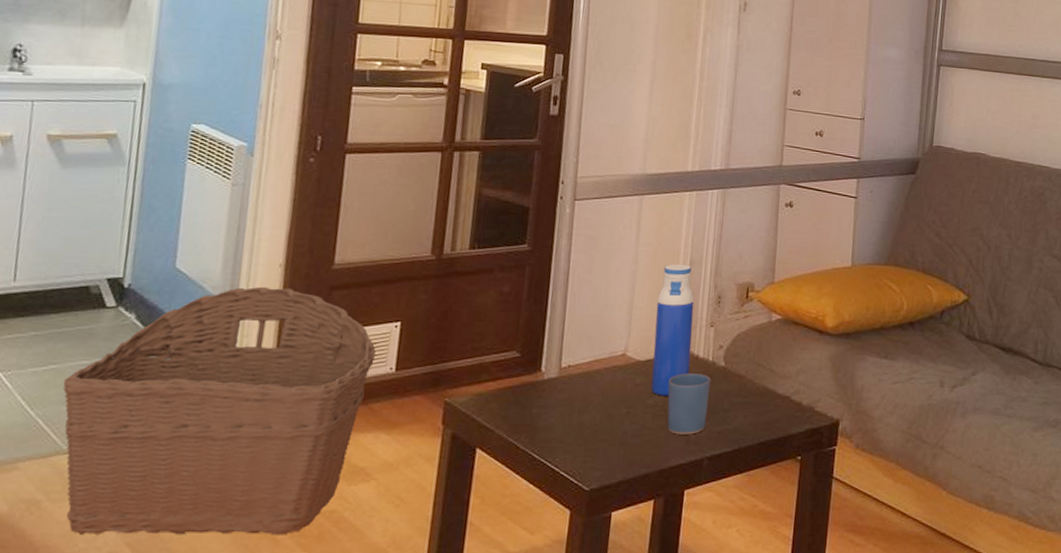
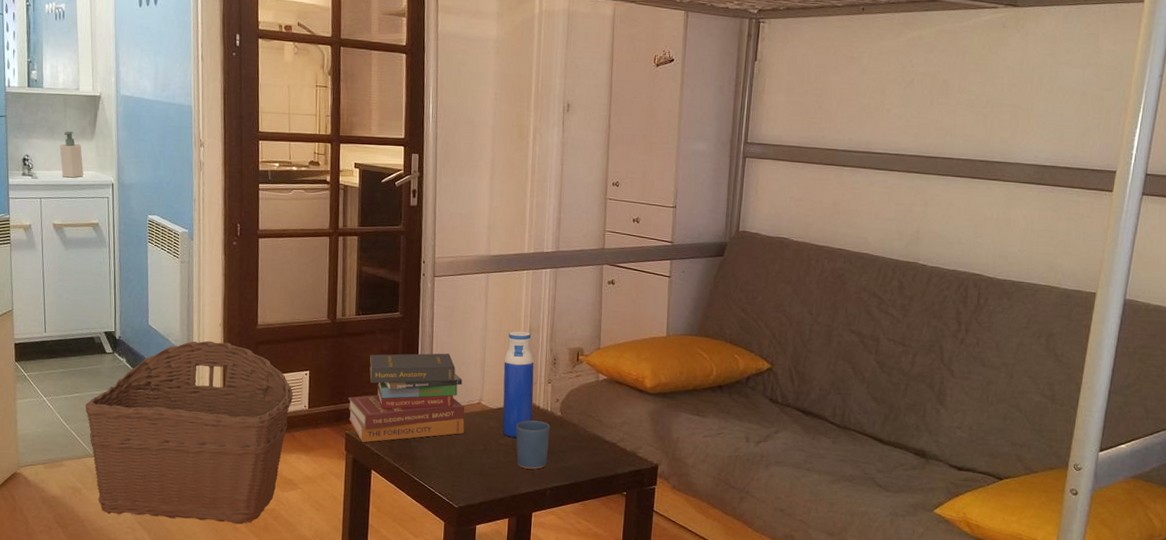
soap bottle: none [69,15,104,76] -> present [59,131,84,178]
books: none [450,294,606,413] -> present [348,353,465,443]

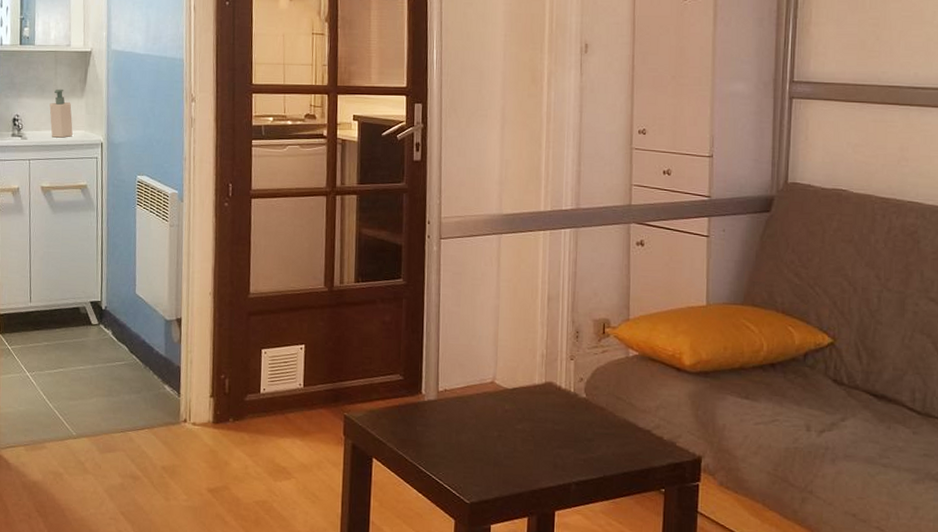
wicker basket: present [85,340,293,525] -> none [68,311,287,518]
books: present [348,353,465,443] -> none [346,325,477,427]
water bottle: present [502,330,535,438] -> none [519,299,554,423]
mug: present [515,420,550,470] -> none [534,402,574,460]

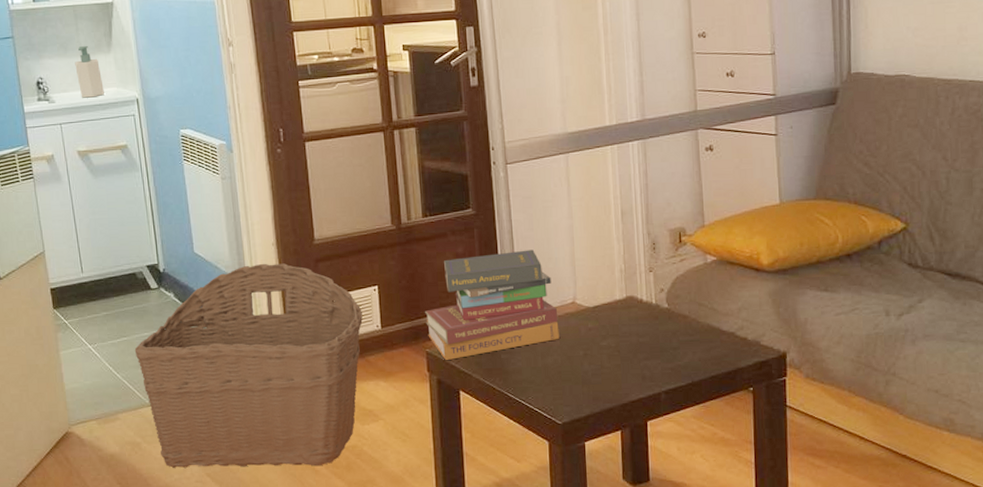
wicker basket: none [68,311,287,518] -> present [134,263,363,468]
books: none [346,325,477,427] -> present [424,249,560,361]

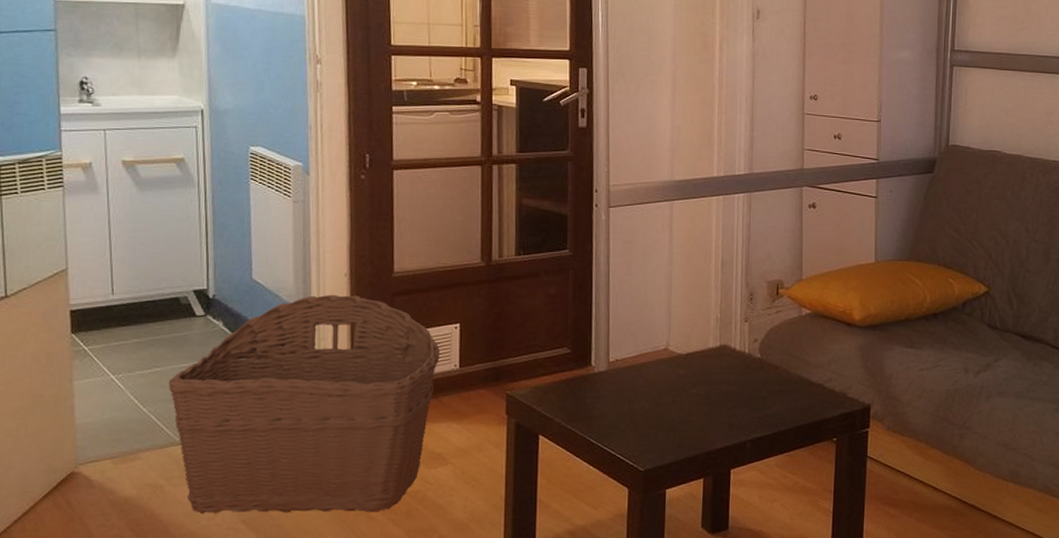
soap bottle: present [75,45,104,98] -> none [130,47,163,104]
books: present [424,249,560,361] -> none [508,294,650,404]

